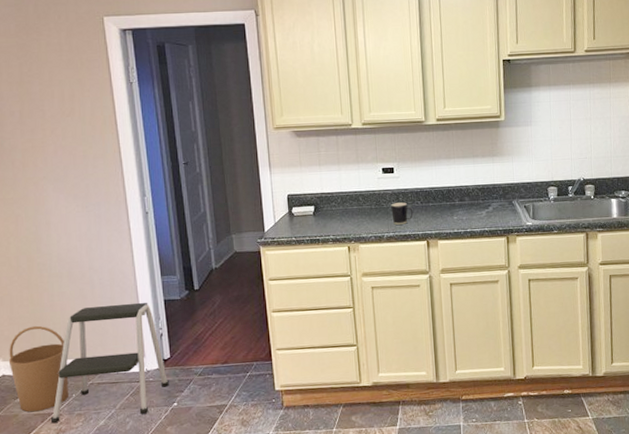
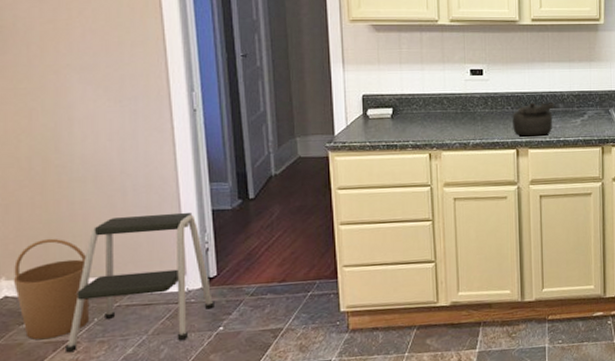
mug: present [391,202,413,225] -> none [478,107,503,131]
kettle: none [422,196,461,230] -> present [512,102,555,138]

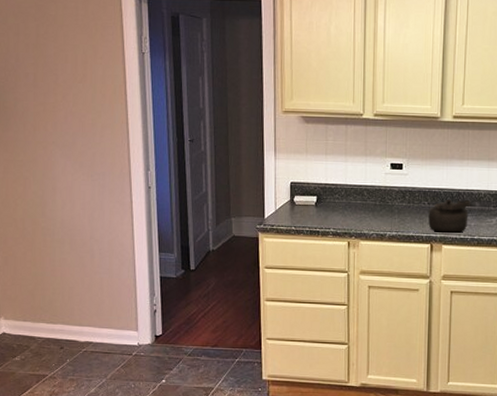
bucket: present [13,238,90,340] -> none [9,288,64,372]
step stool: present [64,213,214,353] -> none [44,276,159,386]

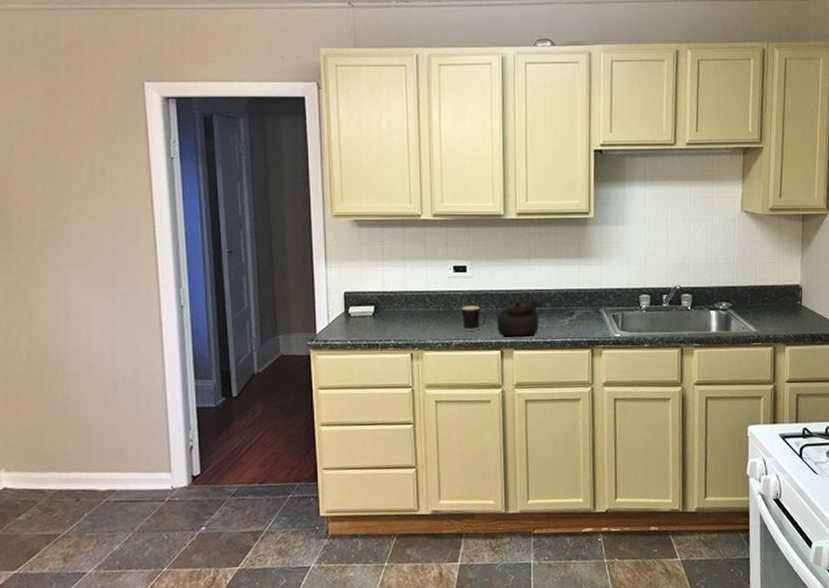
mug: none [396,201,419,224] -> present [462,306,487,331]

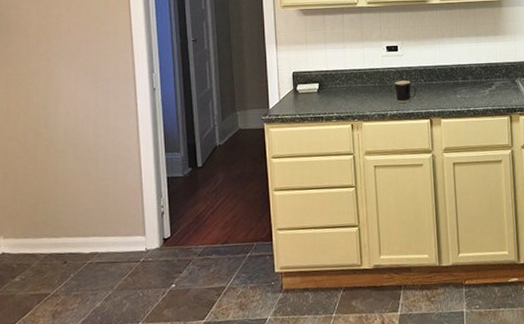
kettle: present [497,301,542,338] -> none [425,75,464,108]

